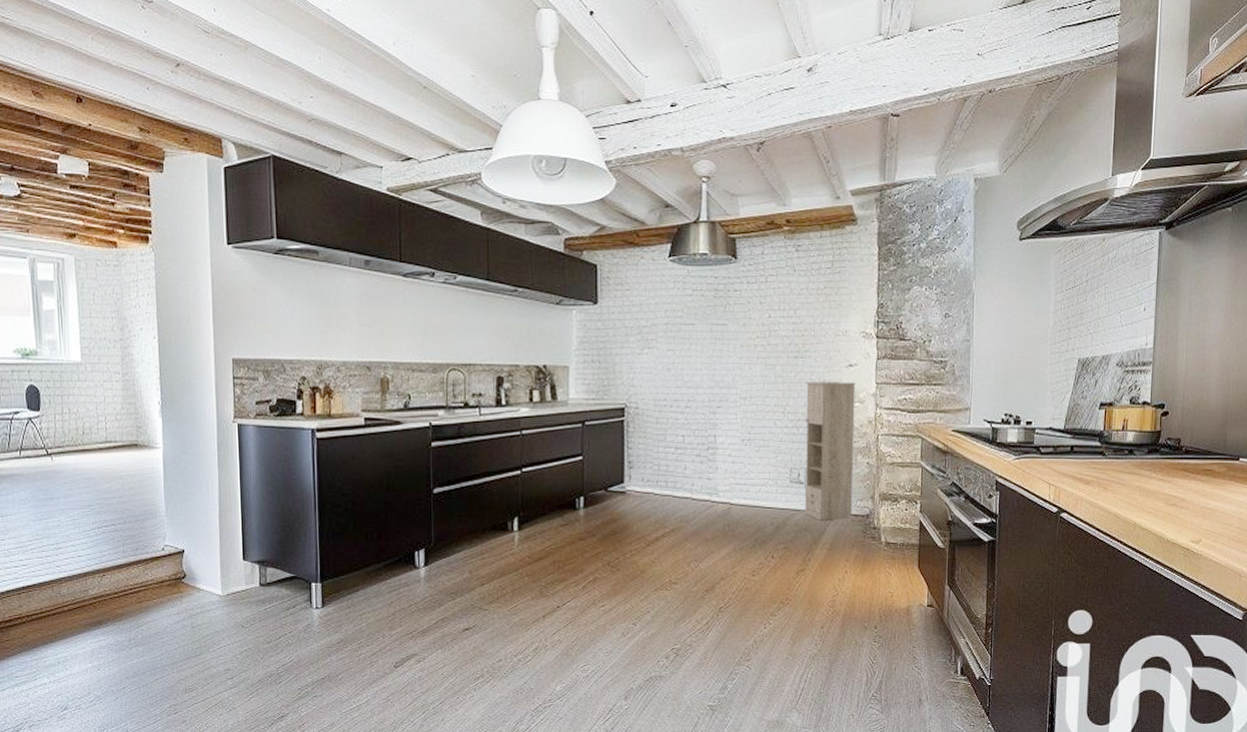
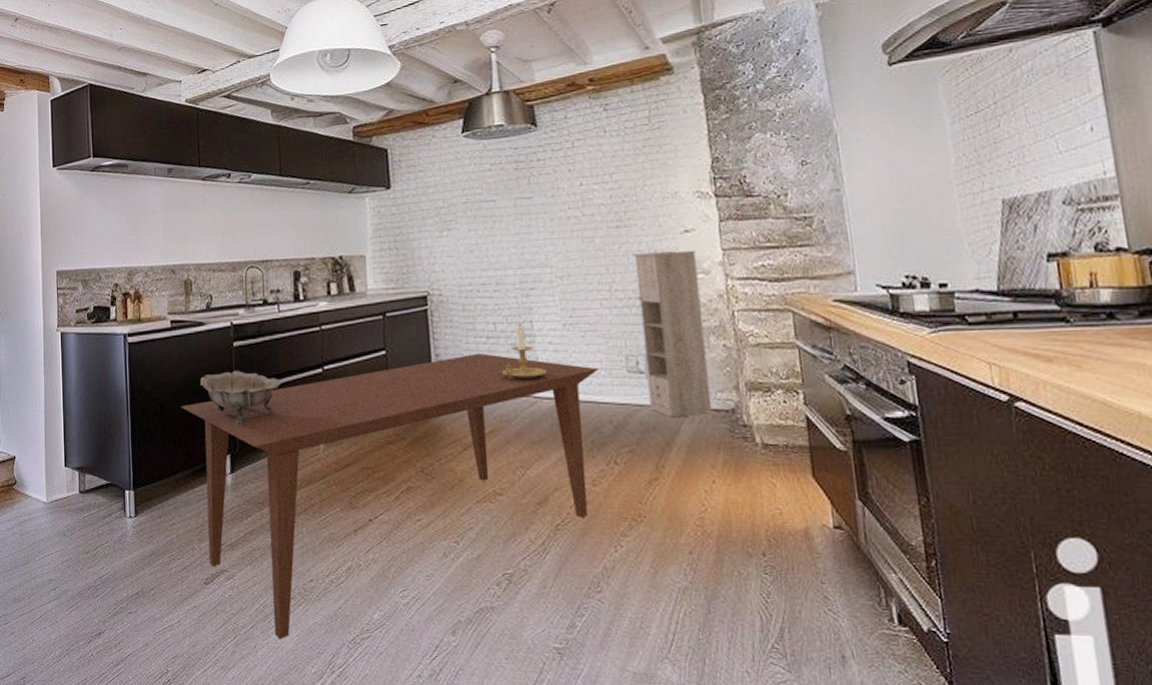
dining table: none [374,461,767,713] -> present [181,352,599,640]
decorative bowl: none [395,469,479,521] -> present [200,370,281,425]
candle holder: none [685,437,724,486] -> present [501,324,547,380]

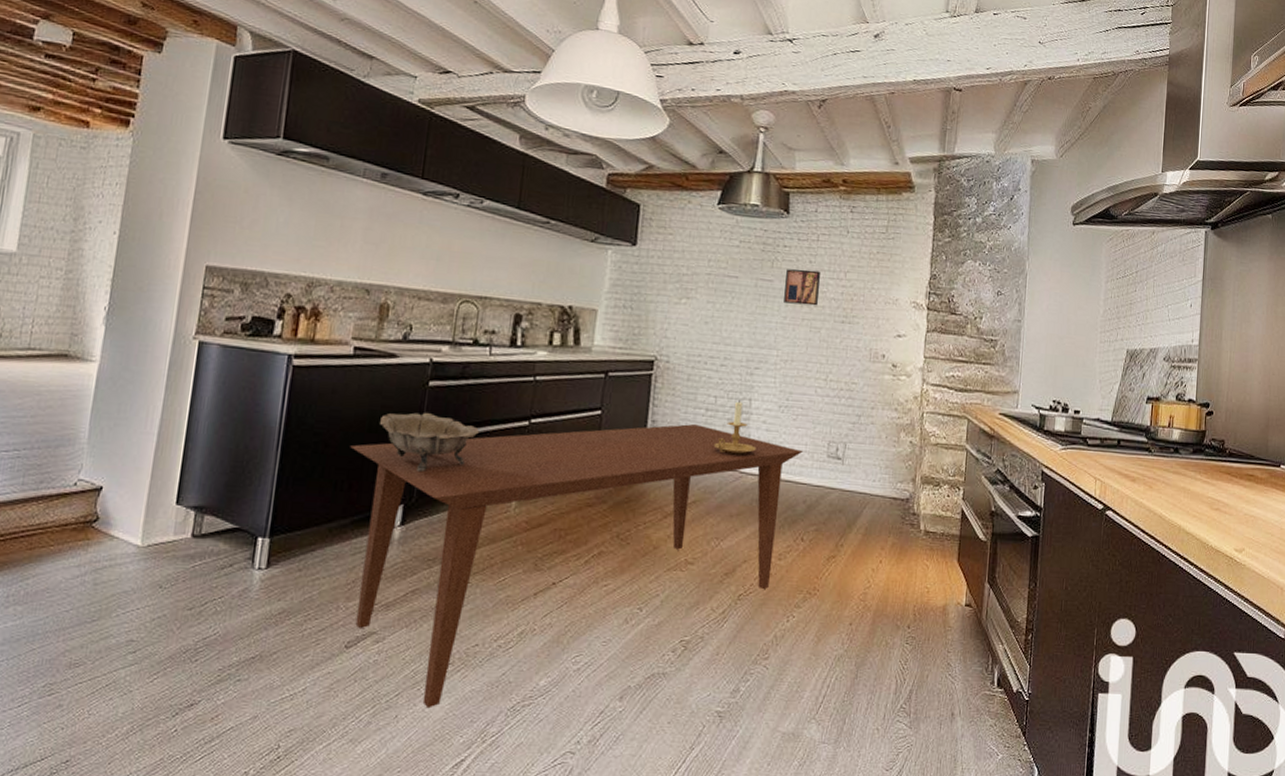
wall art: none [545,178,586,218] -> present [784,269,821,306]
storage cabinet: present [632,250,713,418] -> none [840,349,903,502]

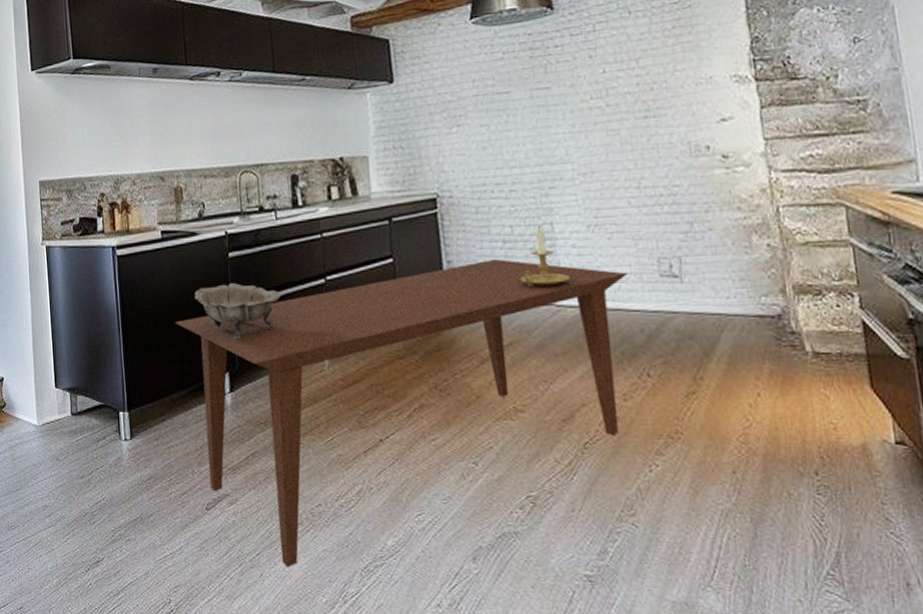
wall art: present [784,269,821,306] -> none [564,65,609,109]

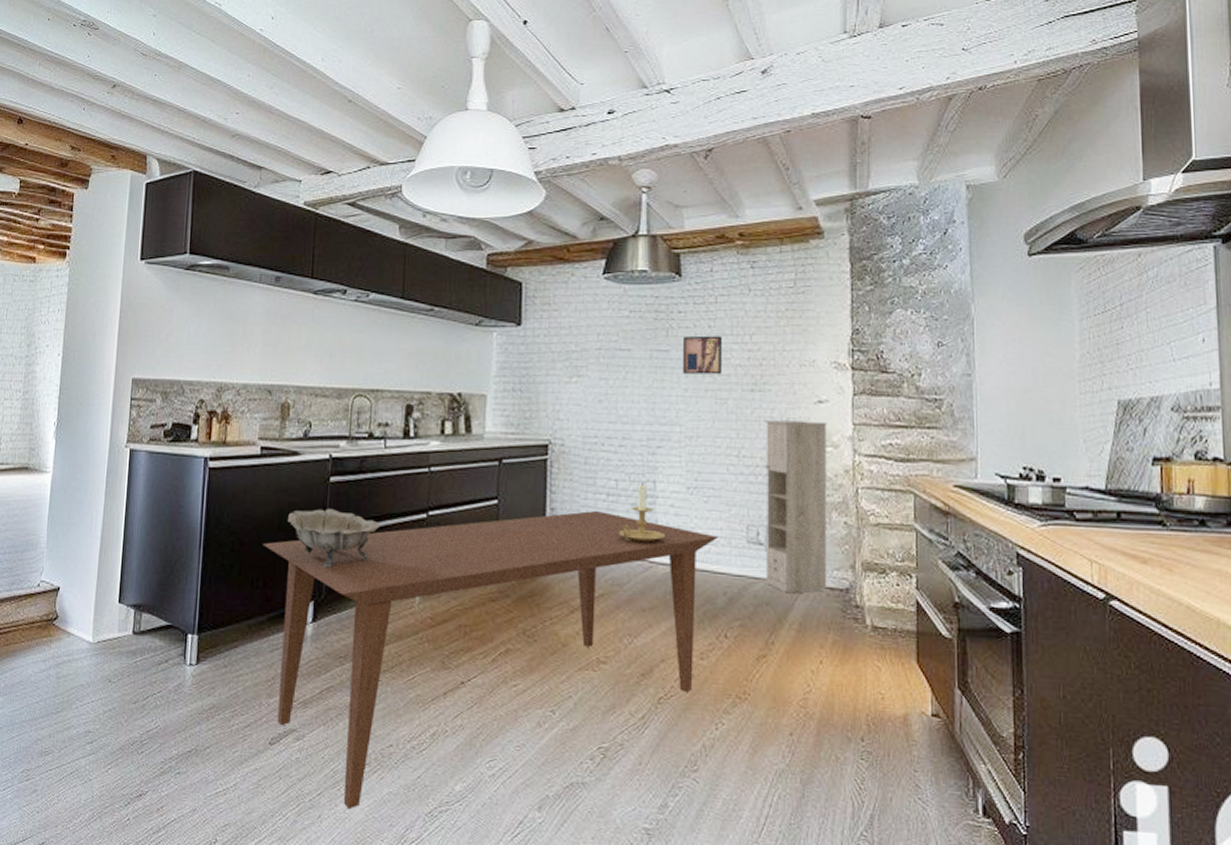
wall art: none [564,65,609,109] -> present [683,335,723,375]
storage cabinet: none [663,140,756,326] -> present [764,420,827,594]

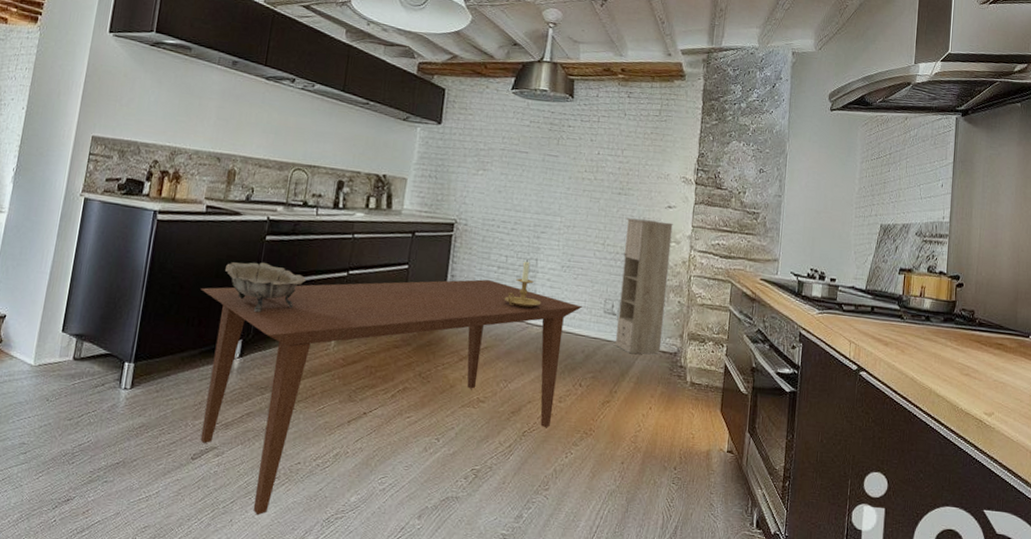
wall art: present [683,335,723,375] -> none [567,146,601,179]

